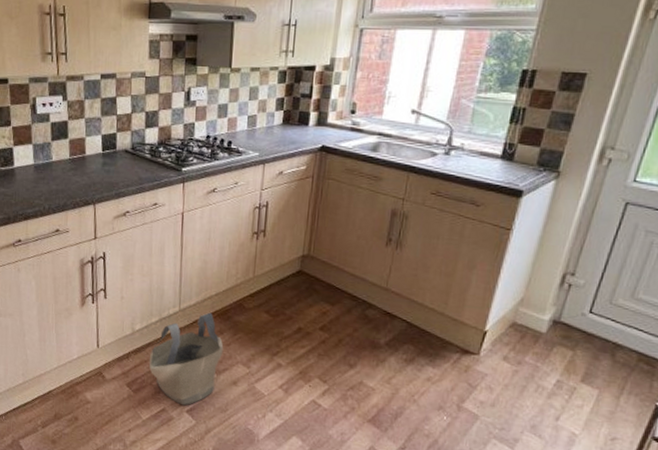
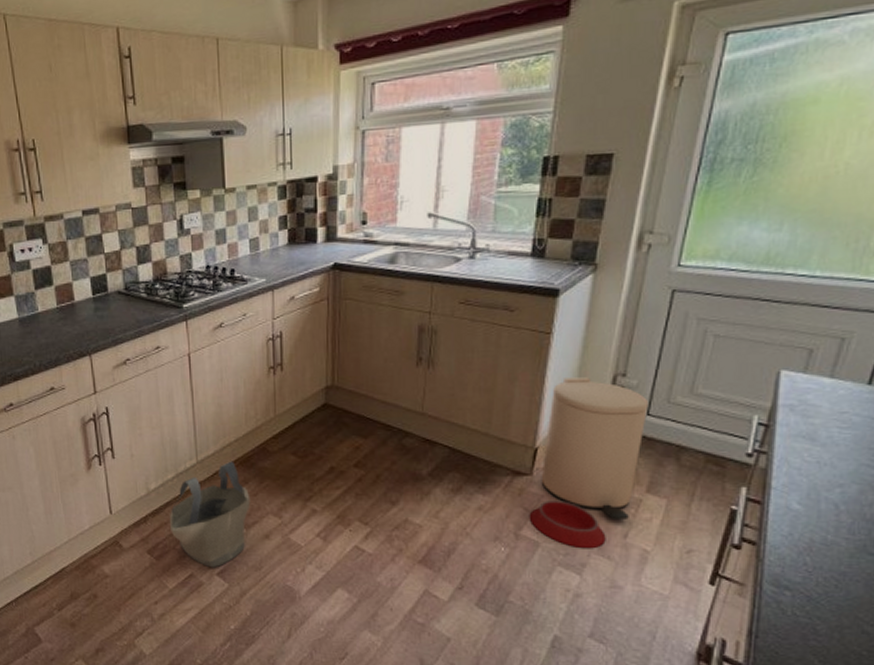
pet bowl: none [472,379,540,427] -> present [529,501,606,549]
pedal bin: none [486,271,593,404] -> present [541,377,649,519]

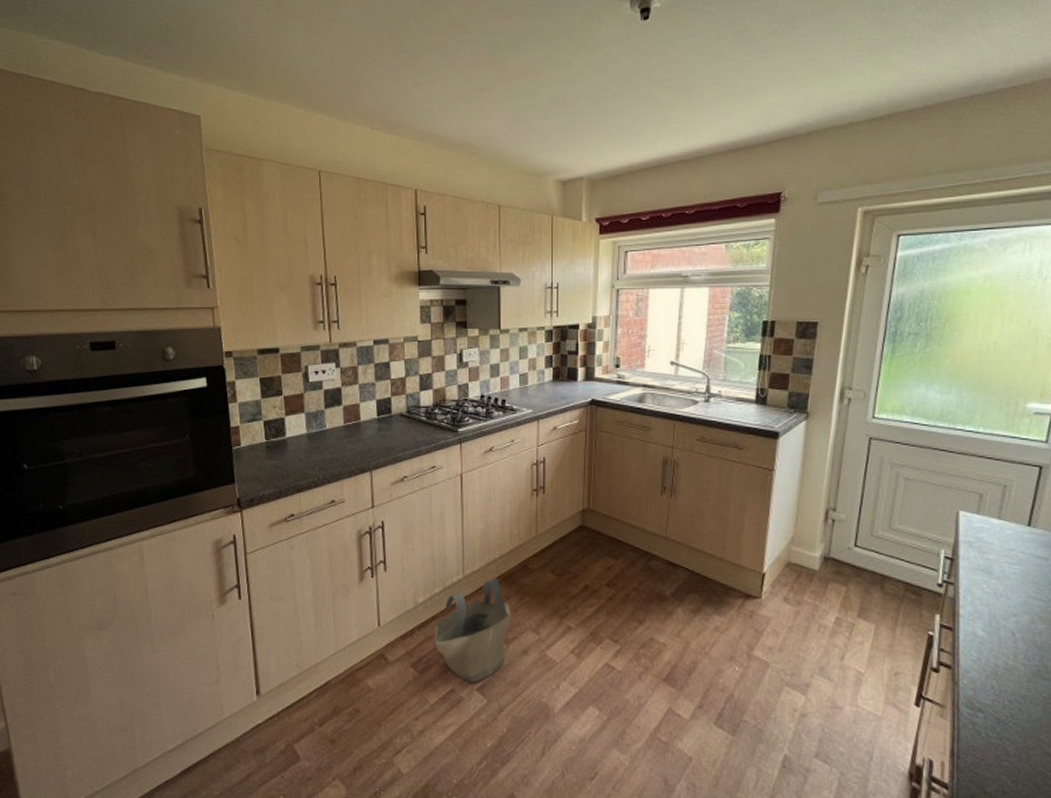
pet bowl: present [529,501,606,549] -> none [759,623,826,670]
pedal bin: present [541,377,649,519] -> none [768,510,856,642]

